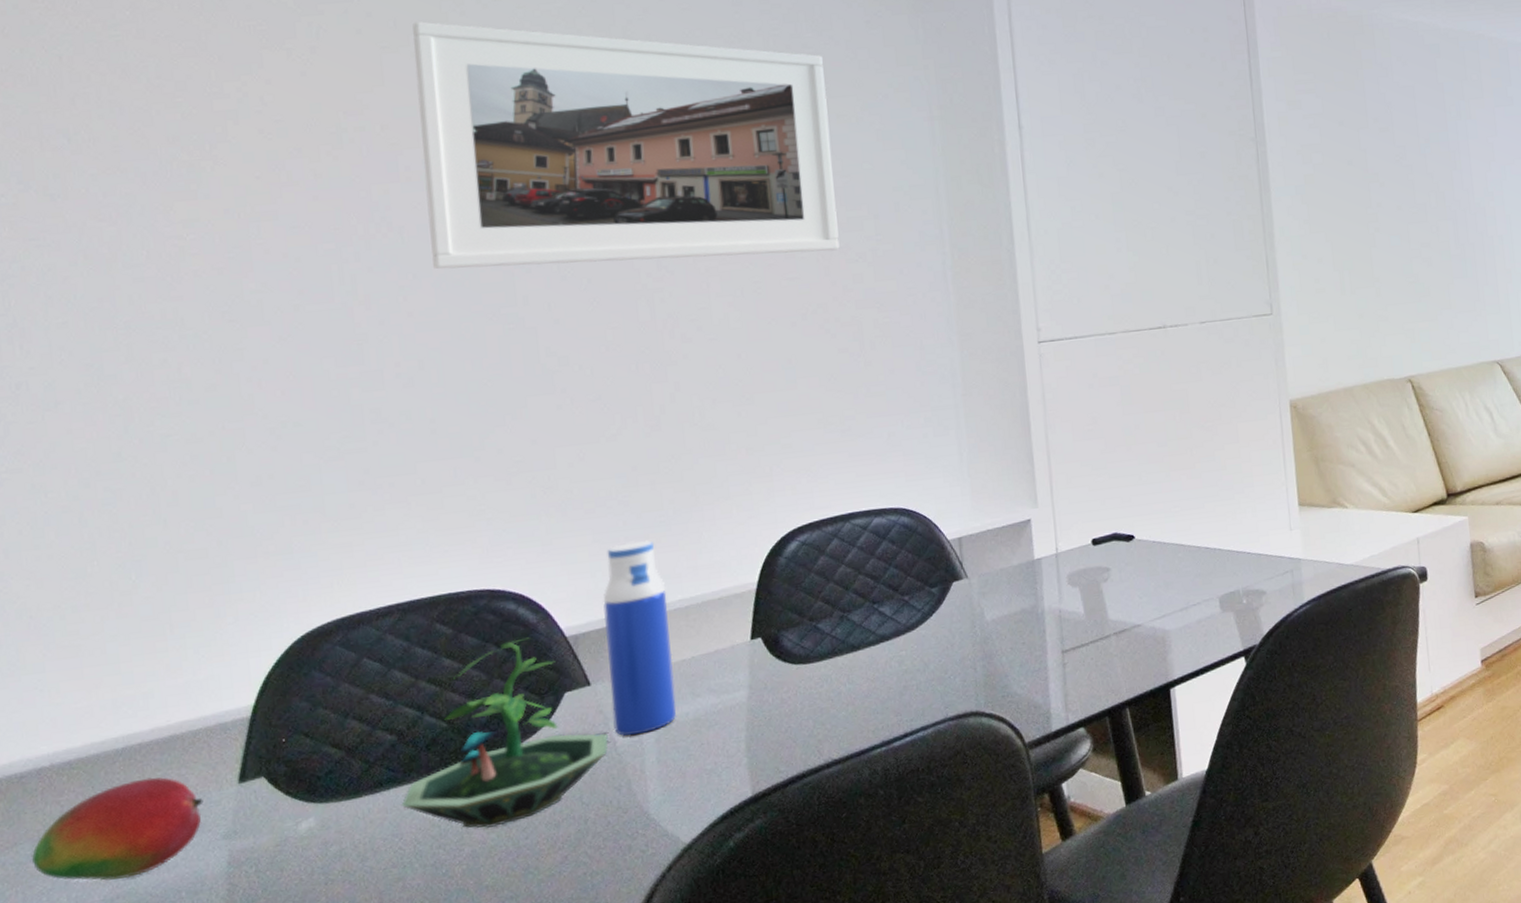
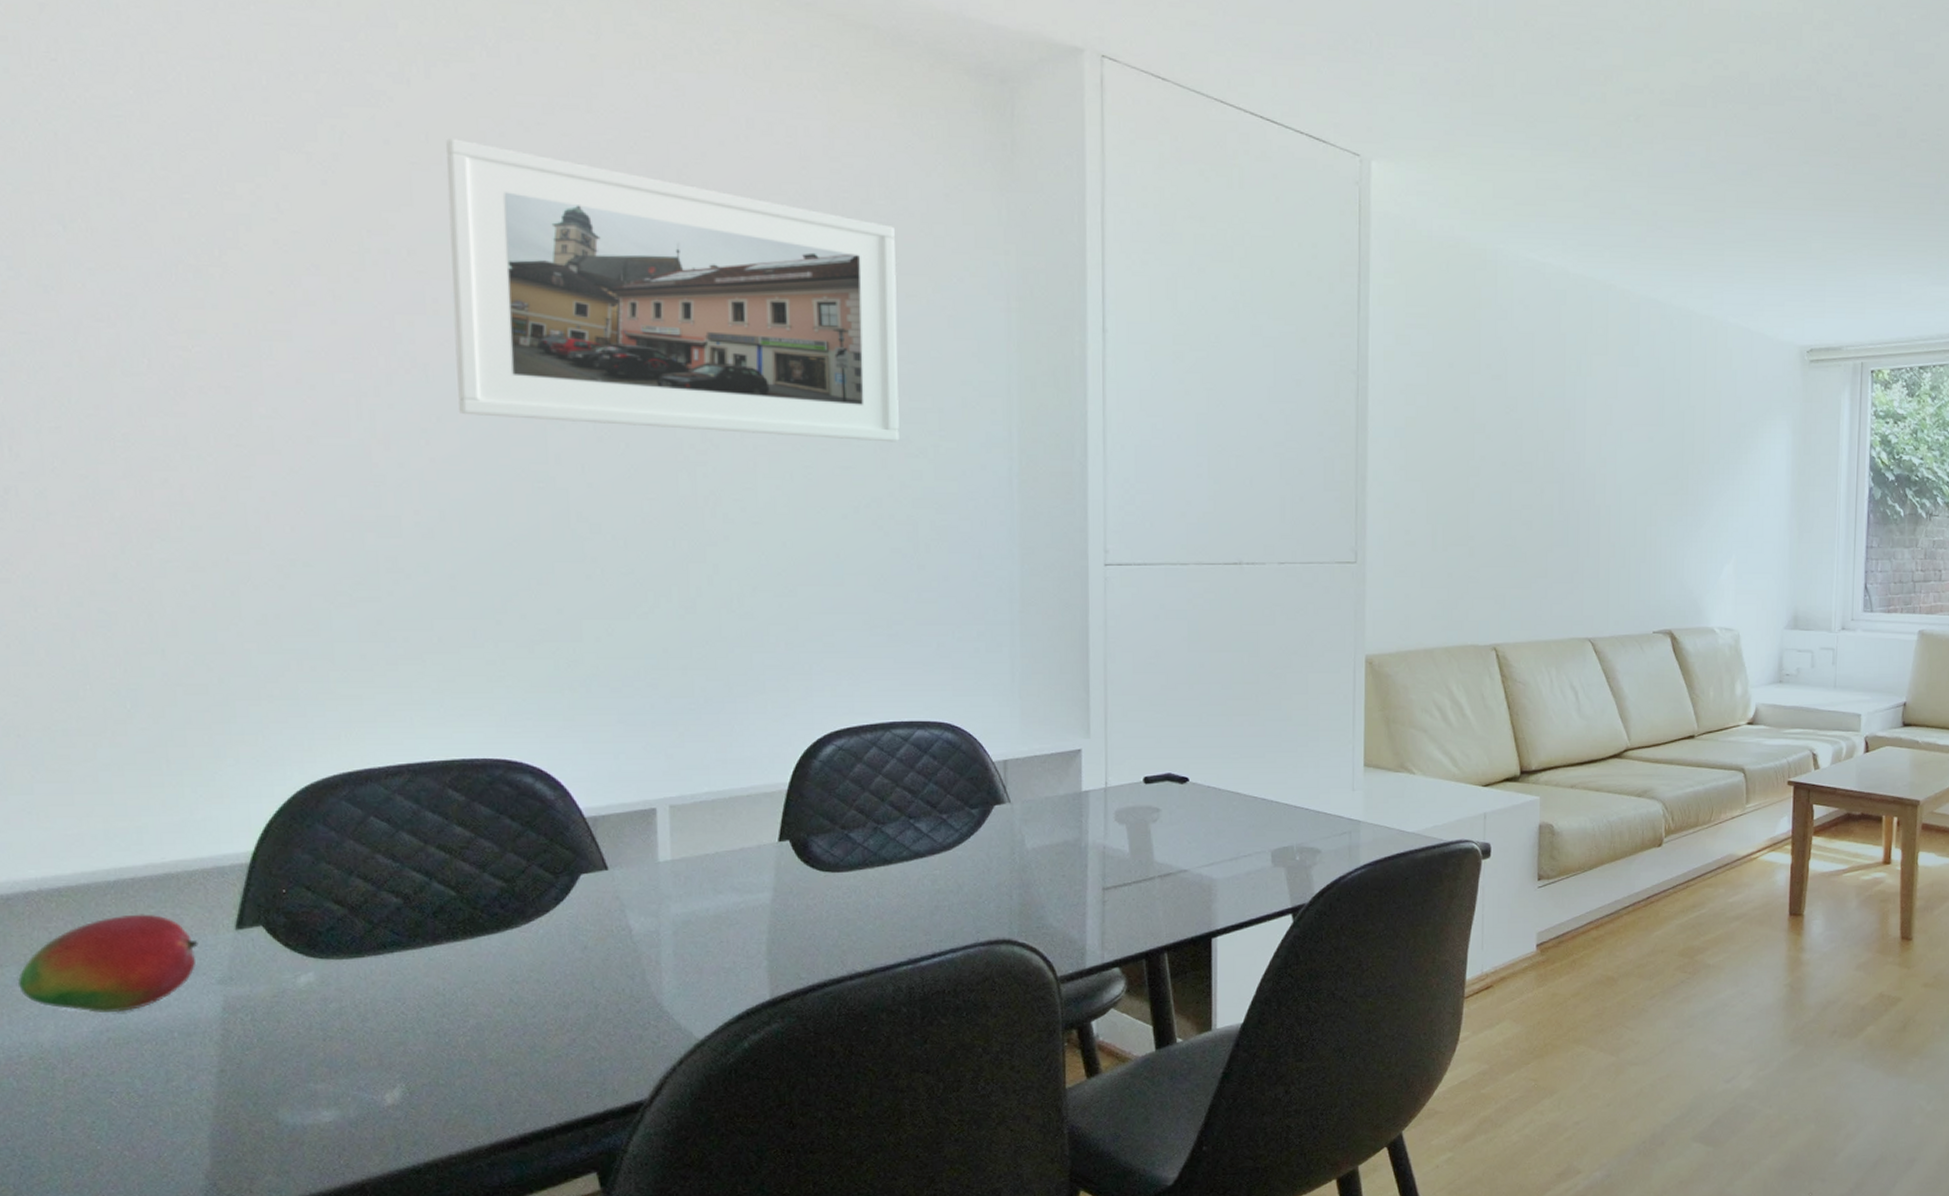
terrarium: present [401,637,609,828] -> none [404,814,624,1002]
water bottle: present [603,540,677,737] -> none [625,726,697,926]

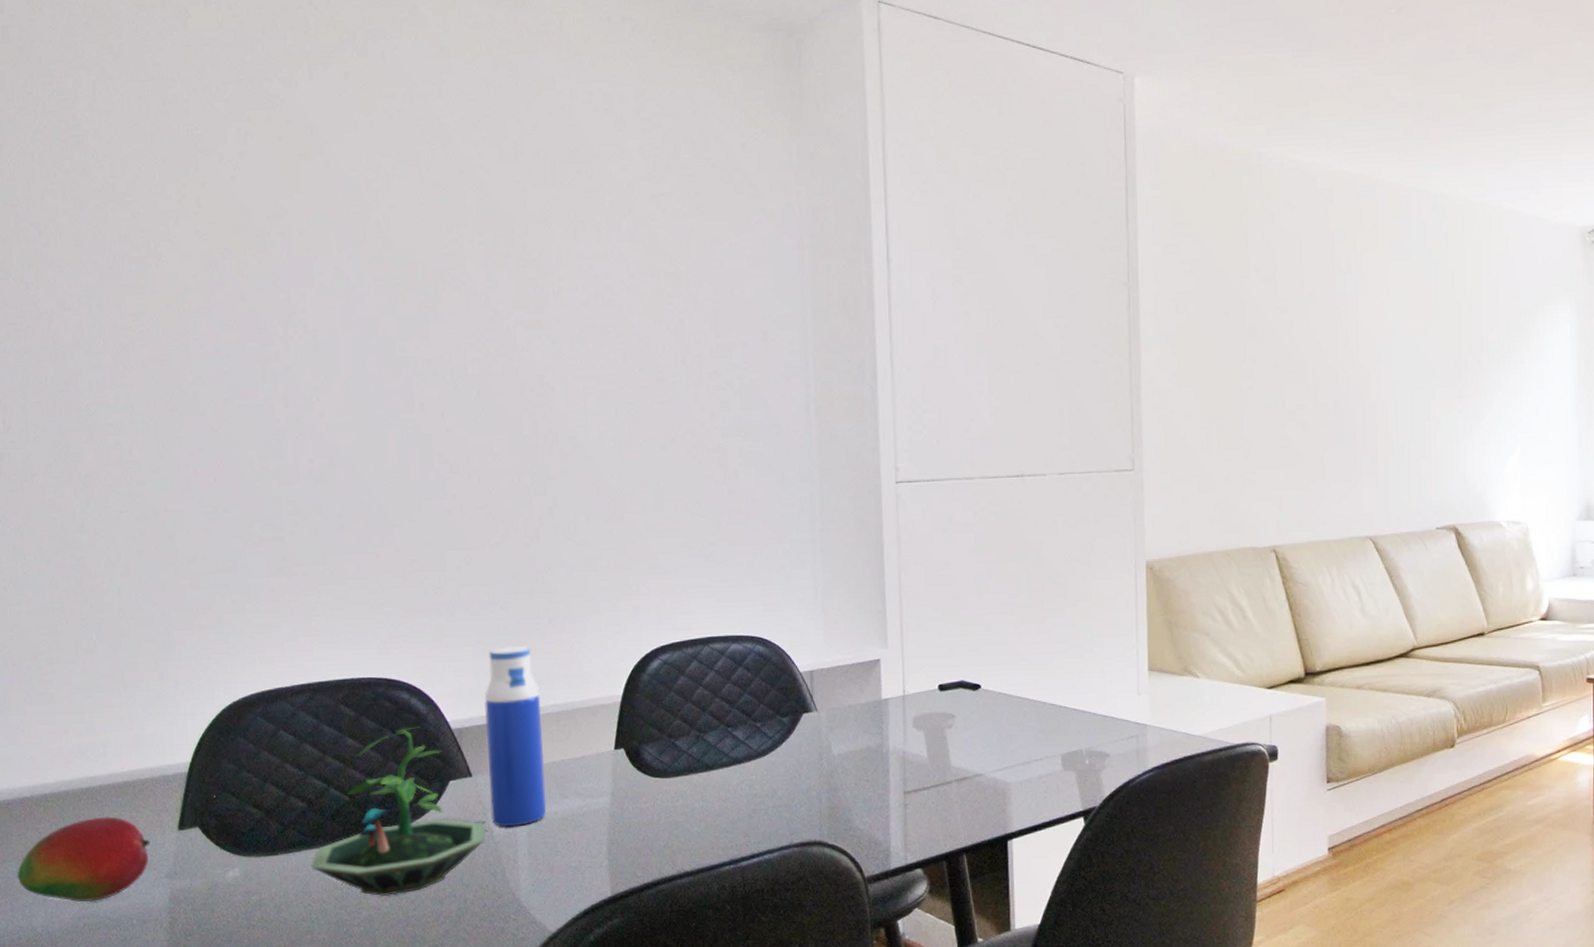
terrarium: none [404,814,624,1002] -> present [310,726,487,896]
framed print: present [446,138,900,442] -> none [327,130,709,377]
water bottle: none [625,726,697,926] -> present [484,645,547,828]

